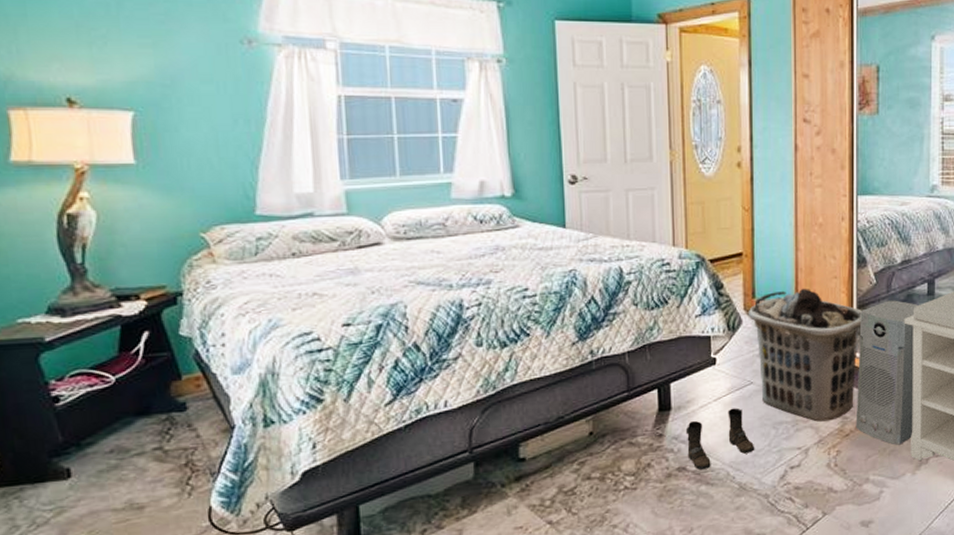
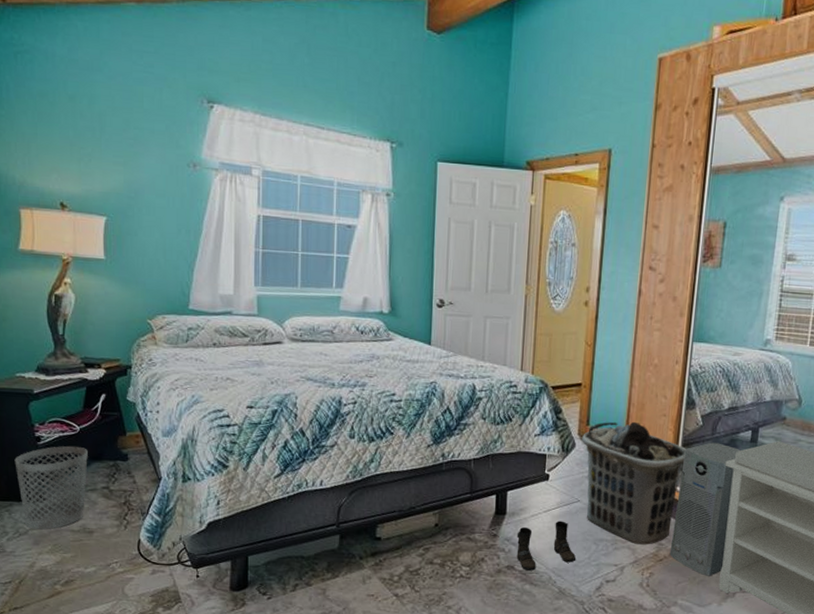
wastebasket: none [22,401,130,517] -> present [14,445,88,530]

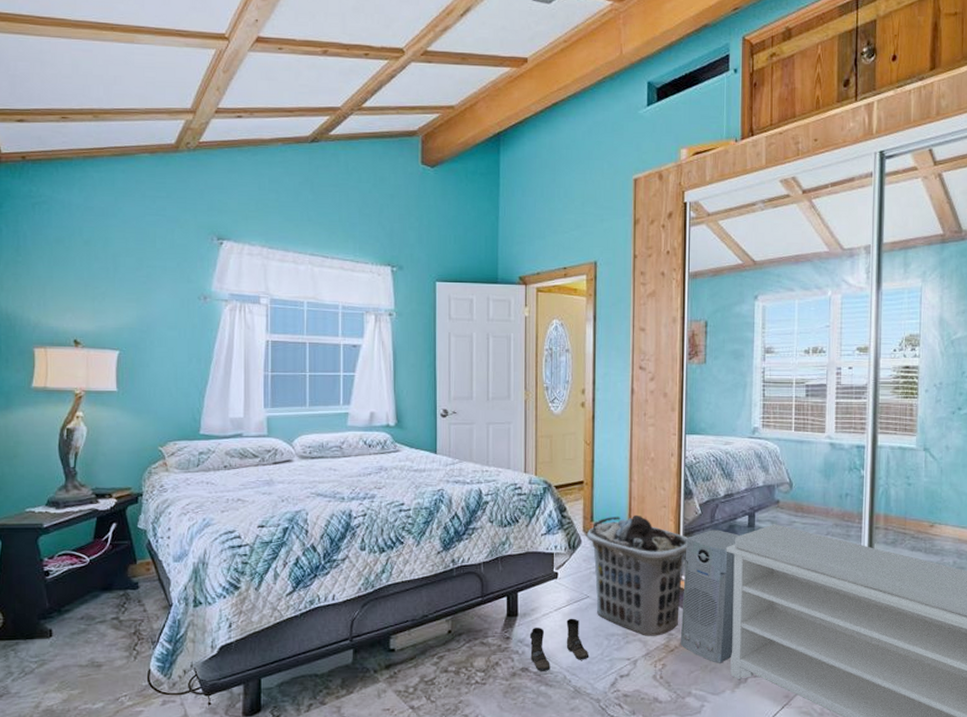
wastebasket: present [14,445,88,530] -> none [22,578,97,667]

